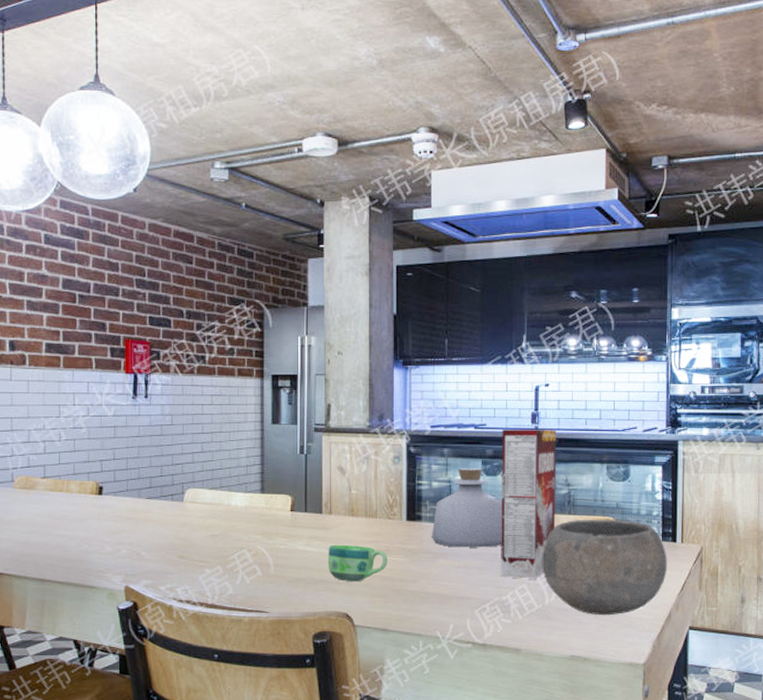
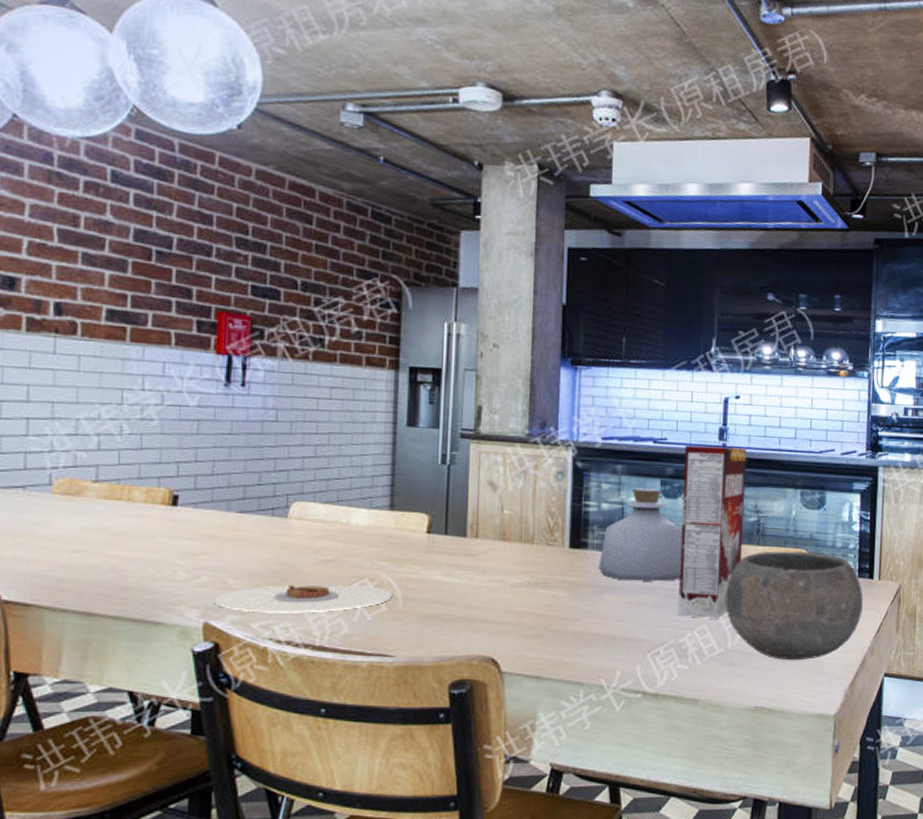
plate: none [132,555,266,578] -> present [214,585,393,613]
cup: present [327,544,387,581] -> none [471,574,545,619]

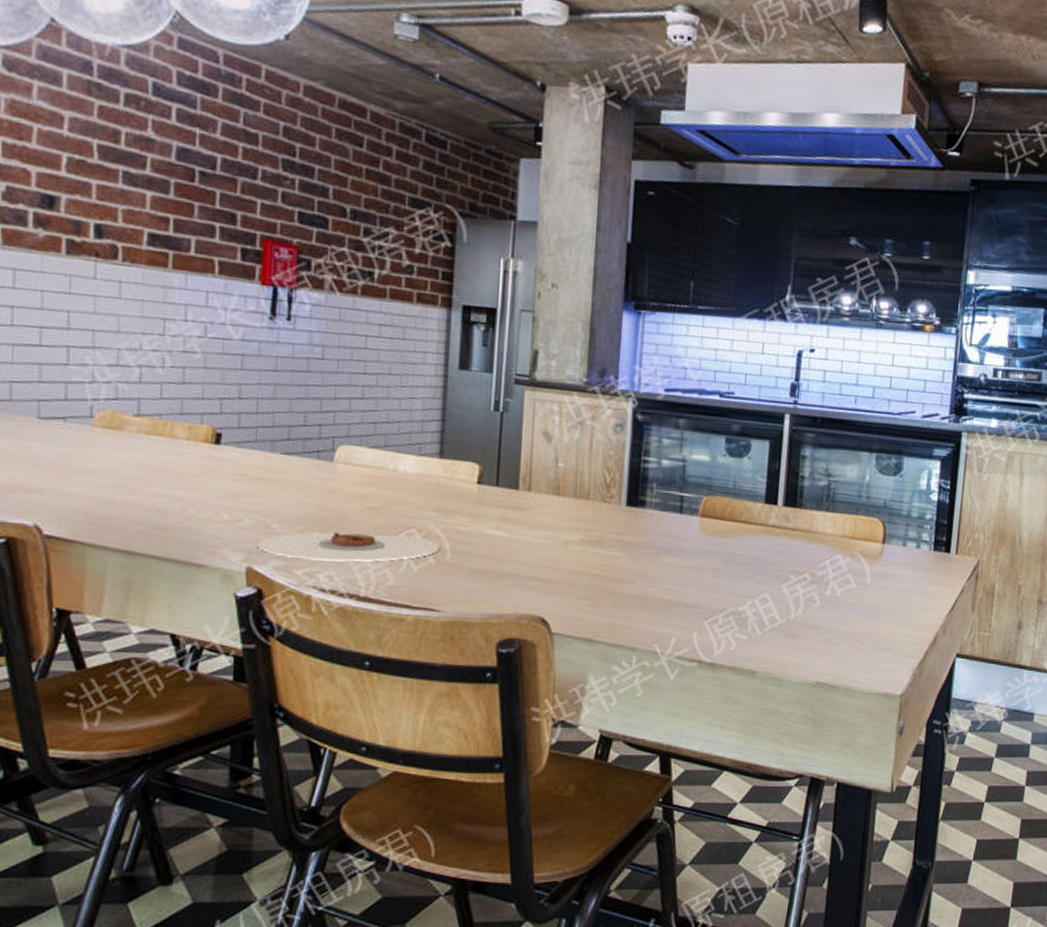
bottle: present [598,488,683,582] -> none [656,445,748,546]
cereal box: present [678,445,747,619] -> none [738,401,820,587]
bowl: present [724,551,863,661] -> none [789,518,938,636]

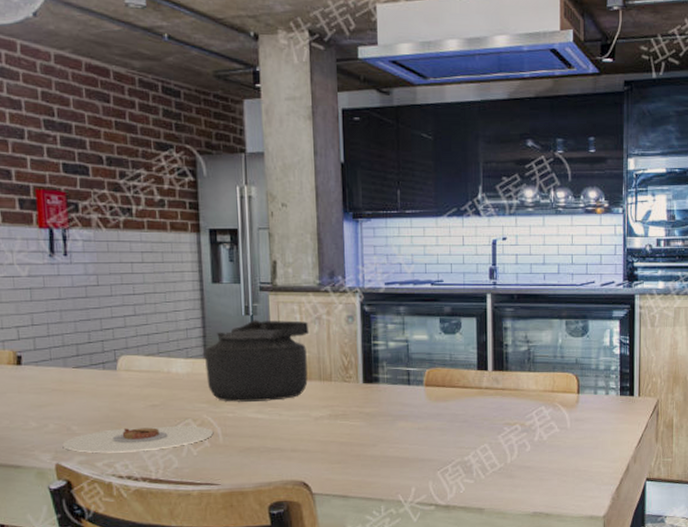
kettle: none [439,417,569,517] -> present [205,320,310,402]

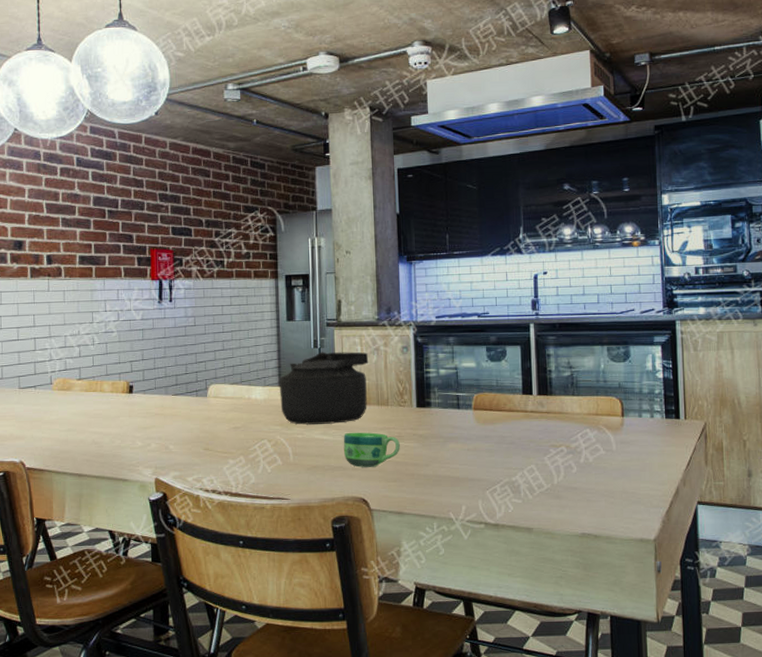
plate: present [62,425,214,453] -> none [161,445,286,469]
cup: none [281,410,345,449] -> present [343,432,400,467]

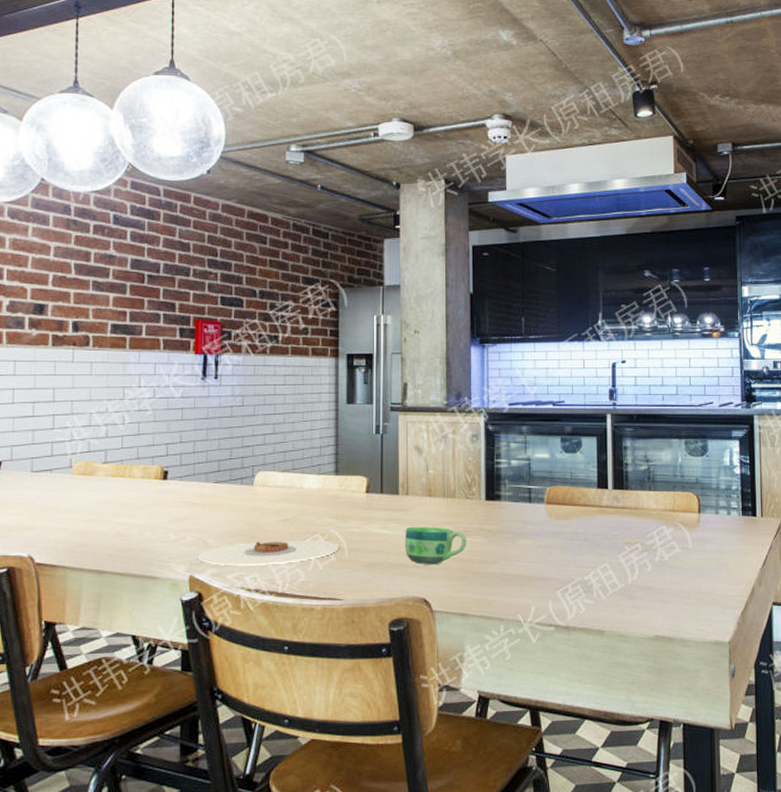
plate: none [161,445,286,469] -> present [197,539,340,566]
kettle: present [279,351,369,425] -> none [336,438,436,518]

